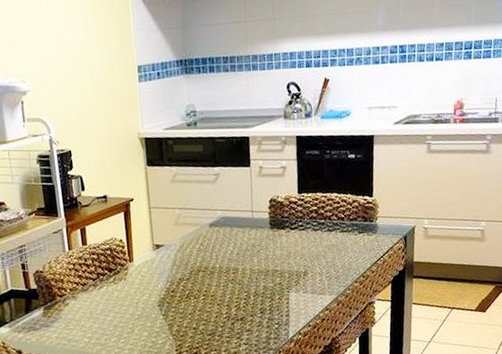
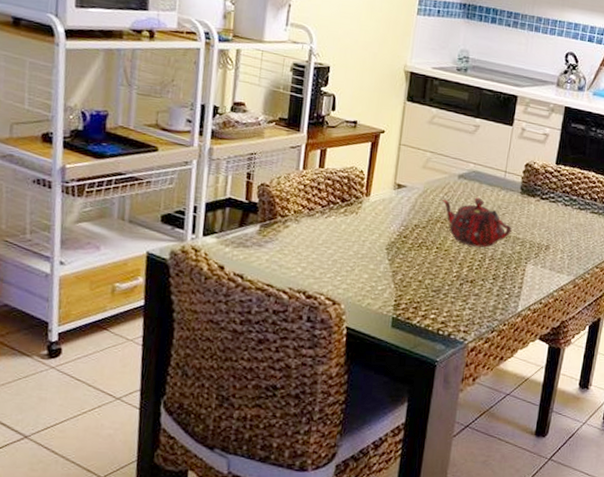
teapot: none [199,241,269,287] -> present [442,197,512,248]

